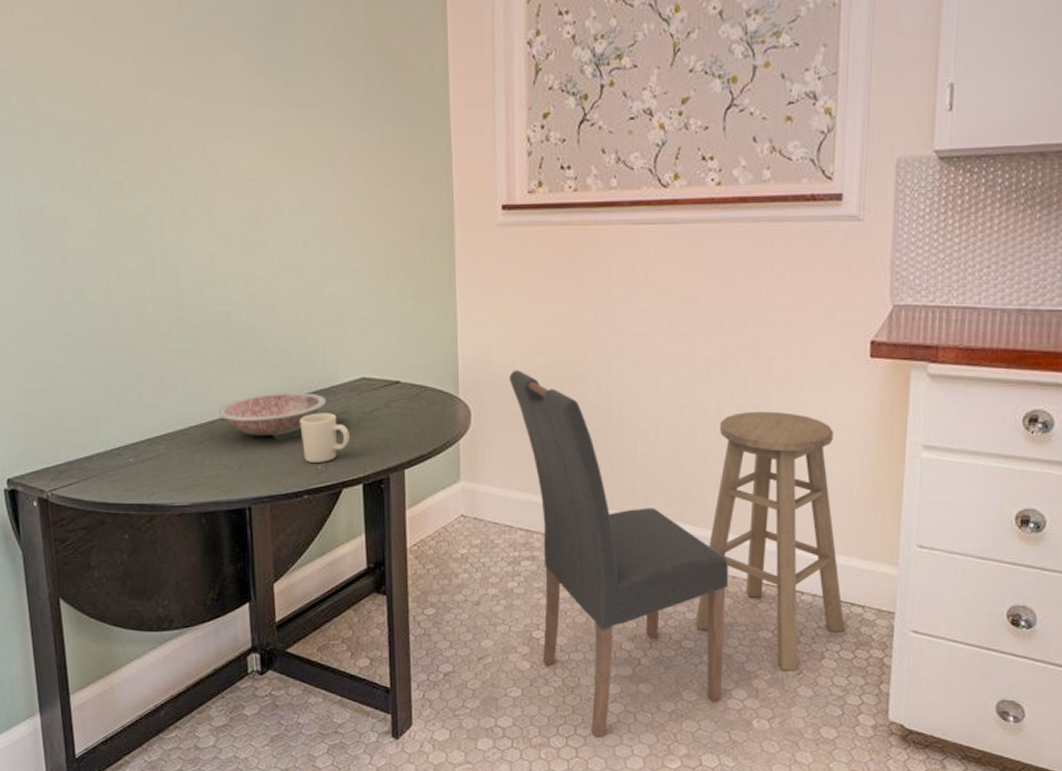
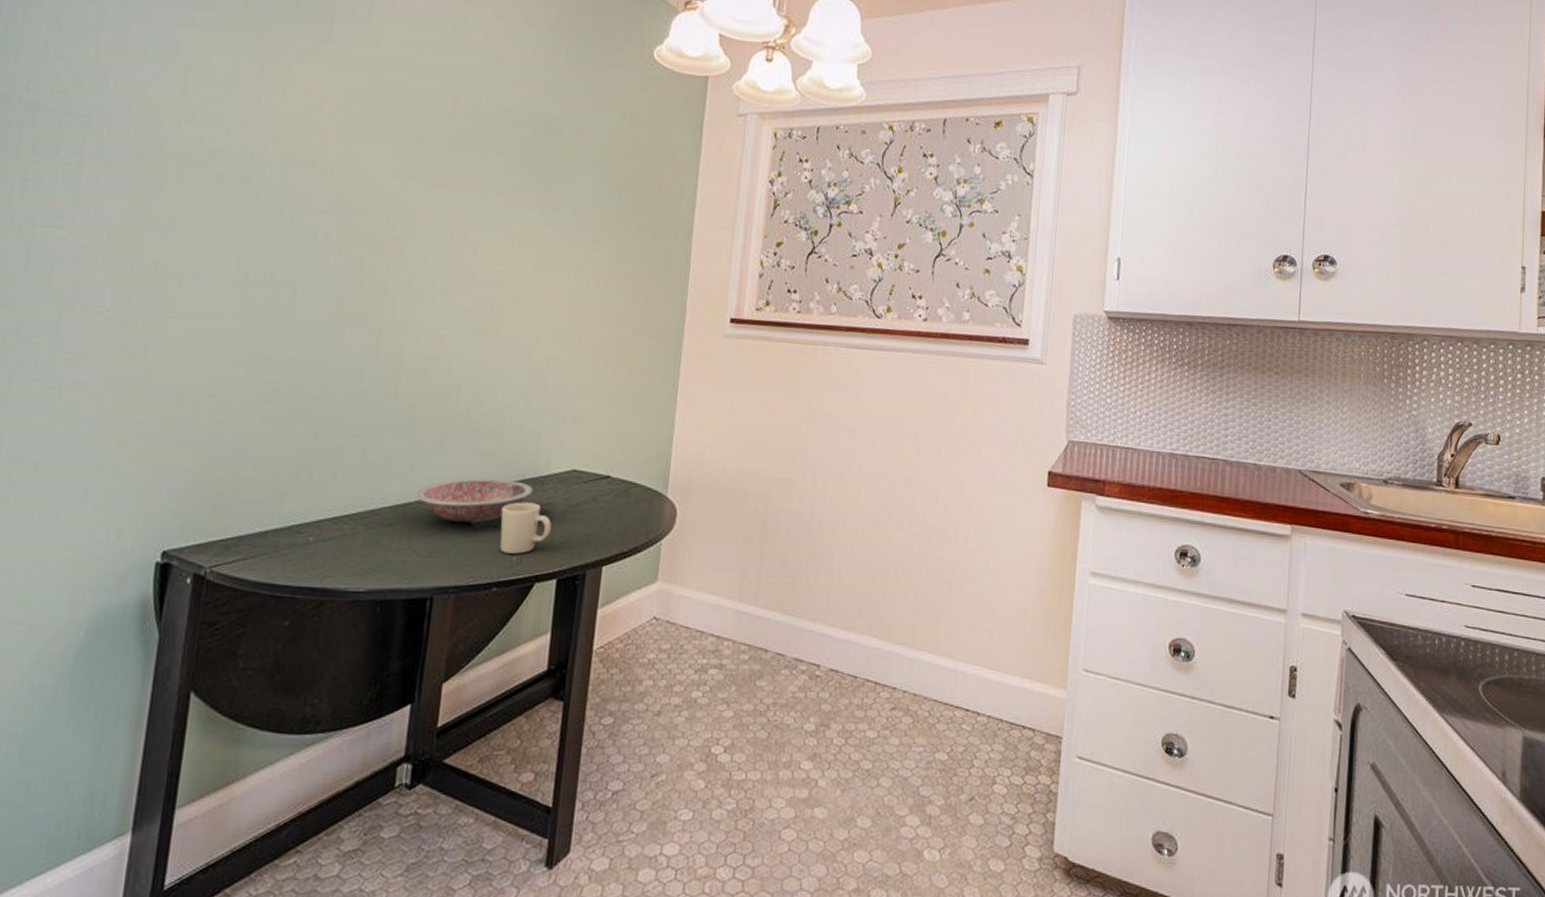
dining chair: present [509,370,729,738] -> none [718,474,911,870]
bar stool: present [695,411,845,670] -> none [874,529,1016,796]

